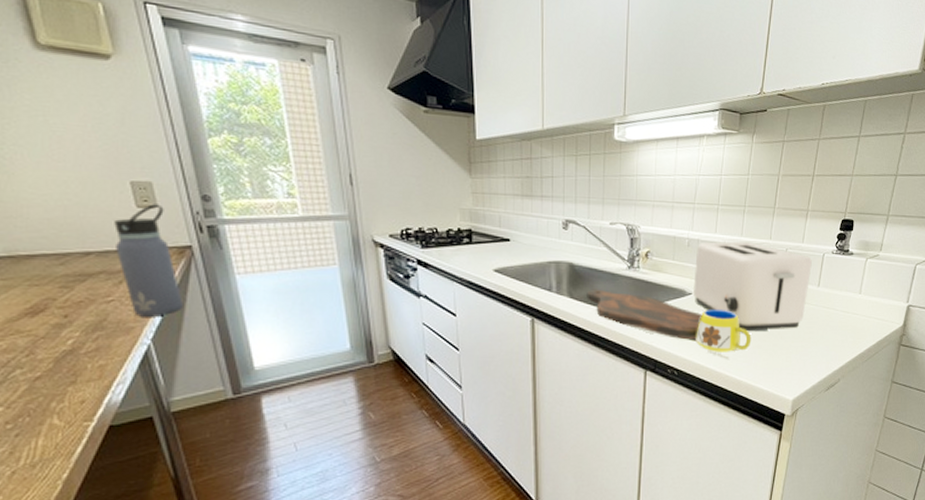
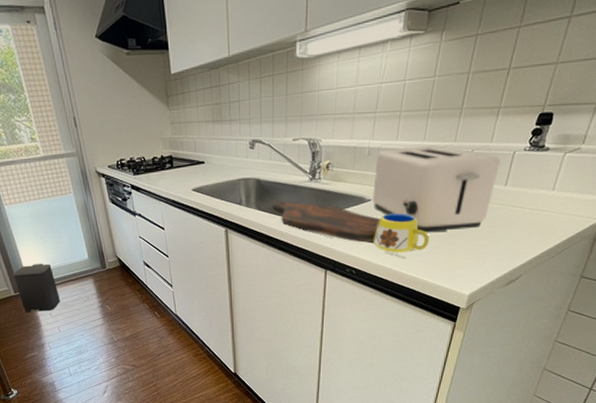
pedal bin: none [234,355,302,422] -> present [12,263,60,312]

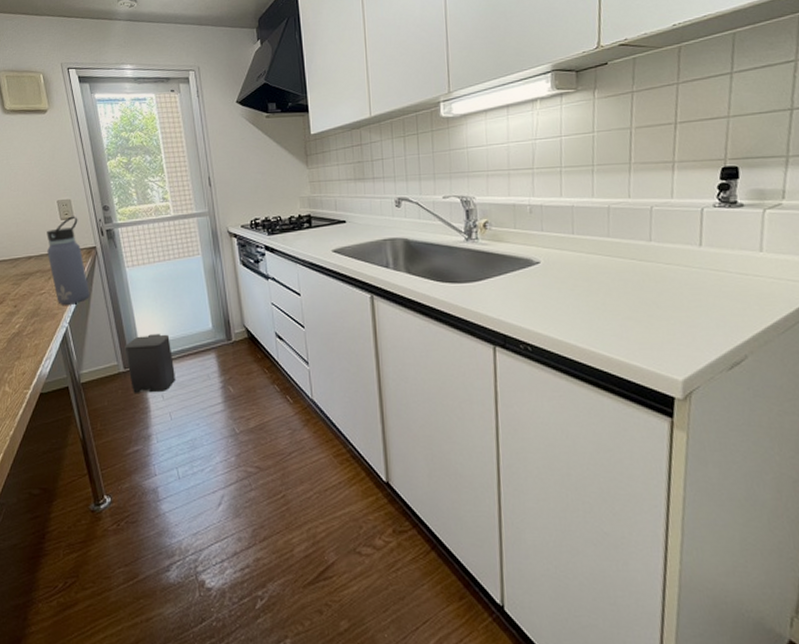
cutting board: present [272,200,381,243] -> none [424,263,555,313]
toaster: present [373,146,500,232] -> none [540,202,688,300]
mug: present [374,212,430,260] -> none [549,277,619,334]

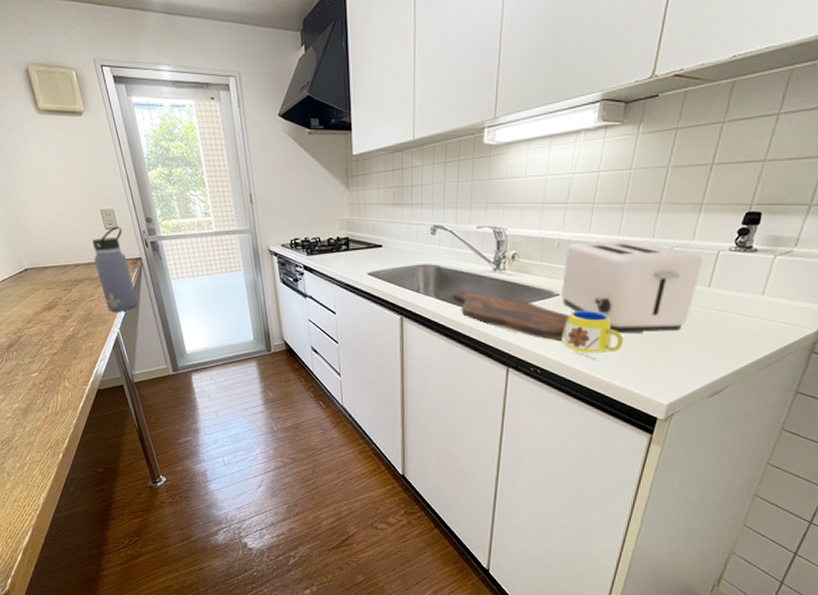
pedal bin: present [125,334,175,393] -> none [173,342,220,394]
cutting board: none [424,263,555,313] -> present [452,290,570,340]
toaster: none [540,202,688,300] -> present [561,241,703,333]
mug: none [549,277,619,334] -> present [561,310,624,362]

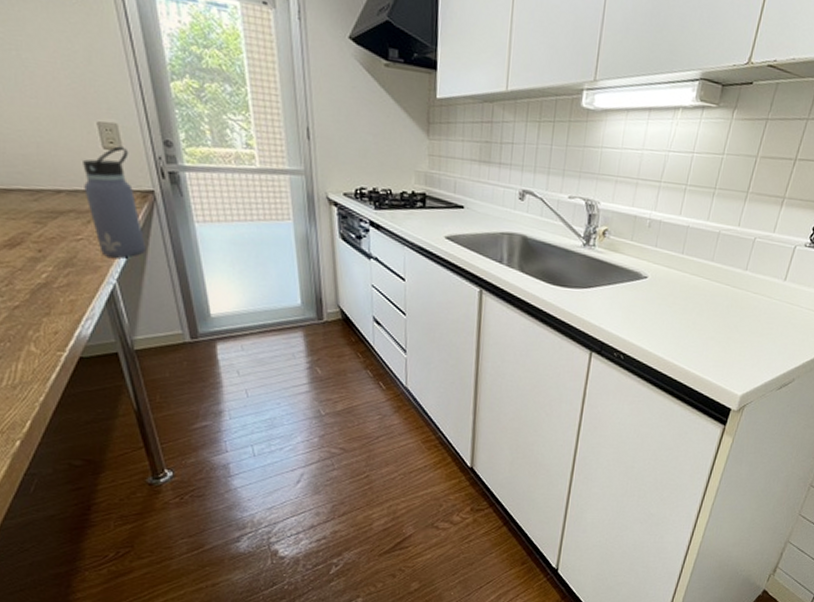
cutting board: present [452,290,570,340] -> none [537,264,656,325]
toaster: present [561,241,703,333] -> none [649,224,781,323]
mug: present [561,310,624,362] -> none [646,294,706,349]

